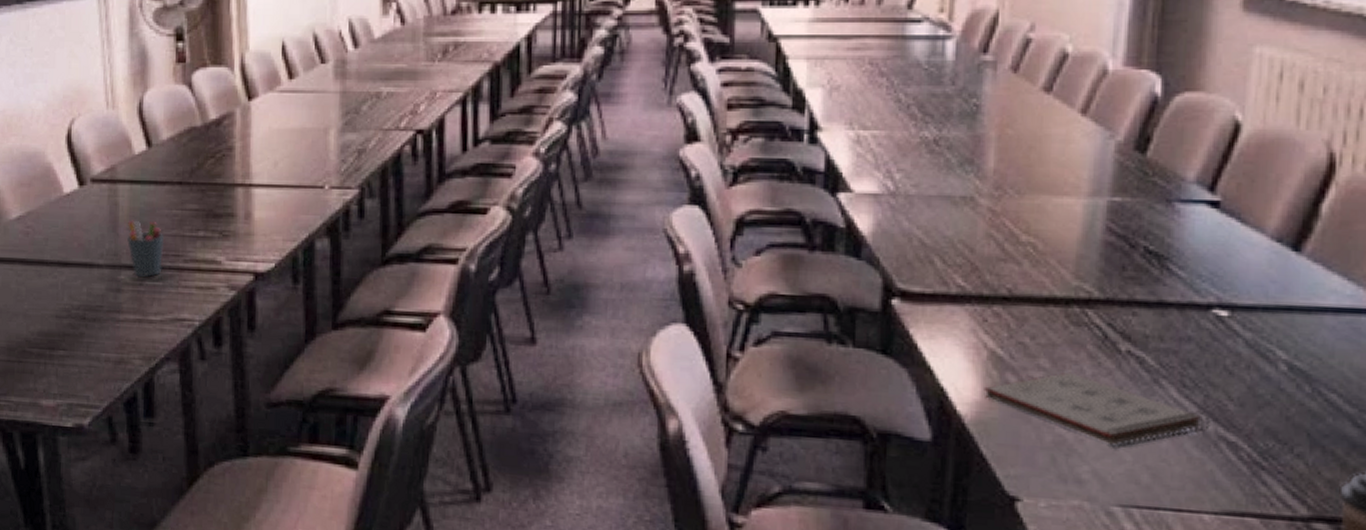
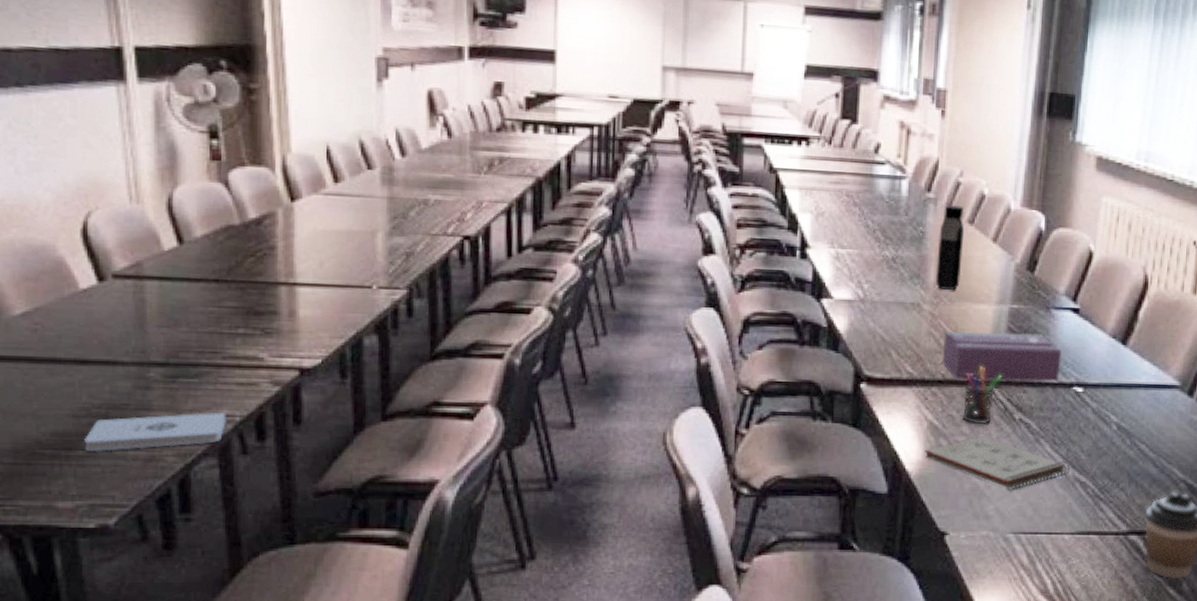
notepad: none [65,316,187,352] -> present [84,412,226,451]
pen holder: present [127,220,164,277] -> none [157,317,200,374]
water bottle: none [995,69,1038,180] -> present [935,205,965,291]
tissue box: none [1007,232,1192,303] -> present [942,330,1061,383]
pen holder: none [1038,277,1100,357] -> present [962,365,1003,425]

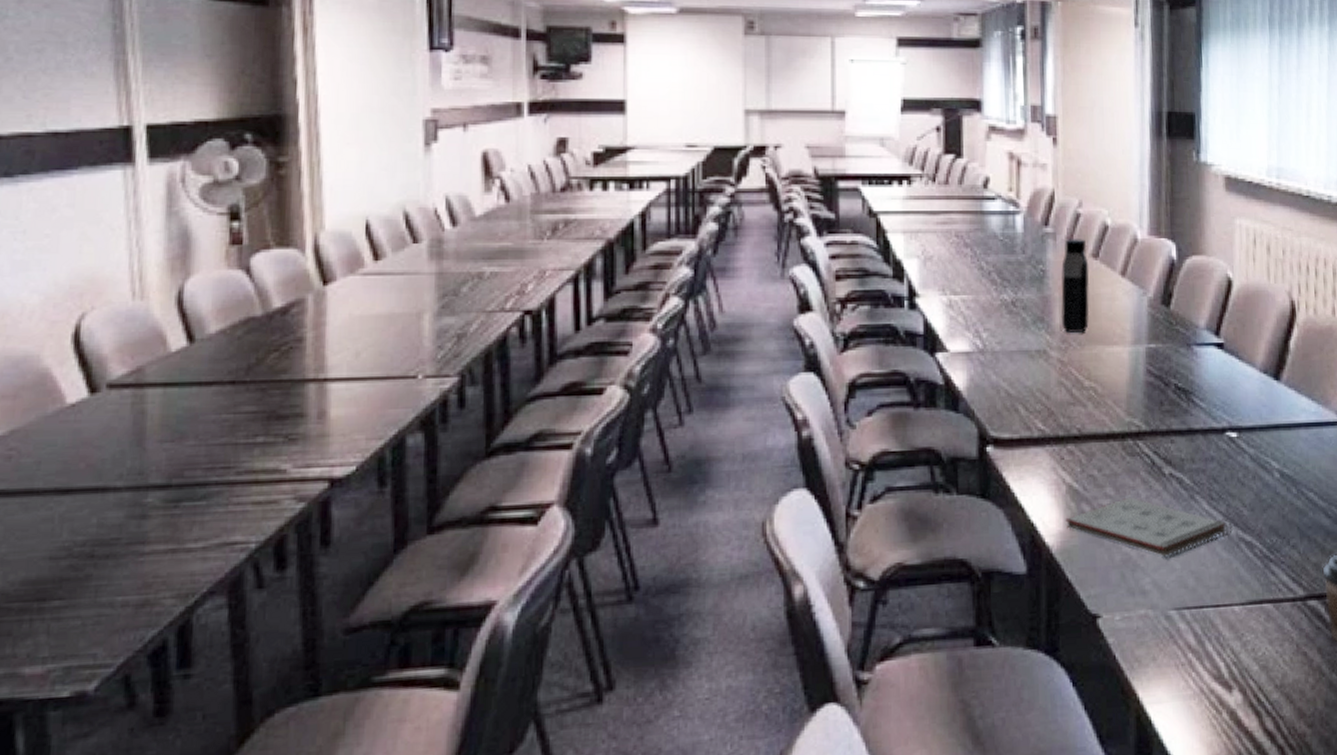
notepad: present [84,412,226,451] -> none [62,538,239,600]
tissue box: present [942,330,1061,383] -> none [1076,375,1209,435]
pen holder: present [962,365,1003,425] -> none [1104,415,1146,484]

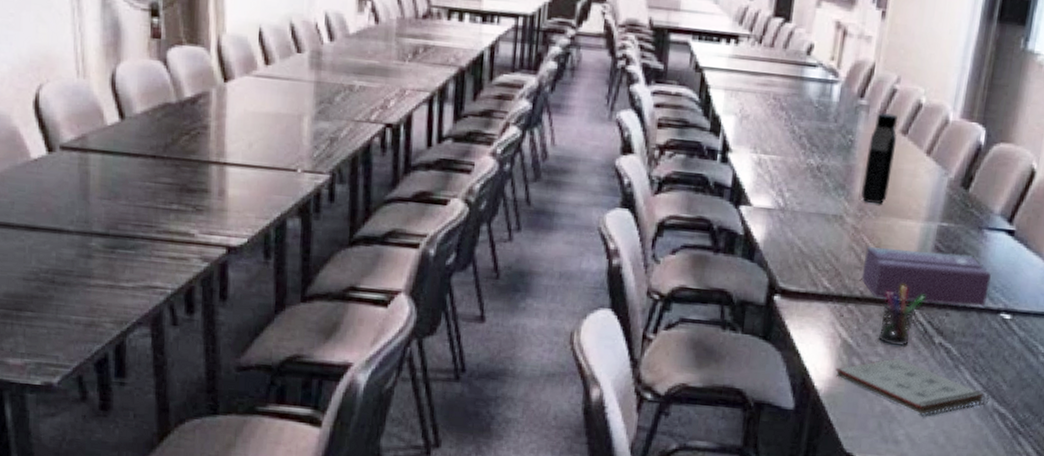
tissue box: none [1076,375,1209,435] -> present [861,246,991,307]
pen holder: none [1104,415,1146,484] -> present [878,284,925,347]

